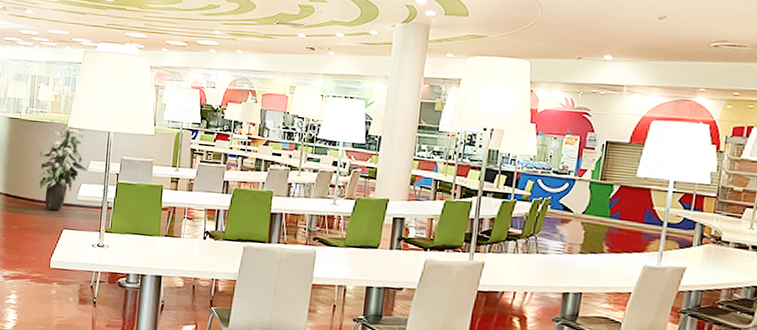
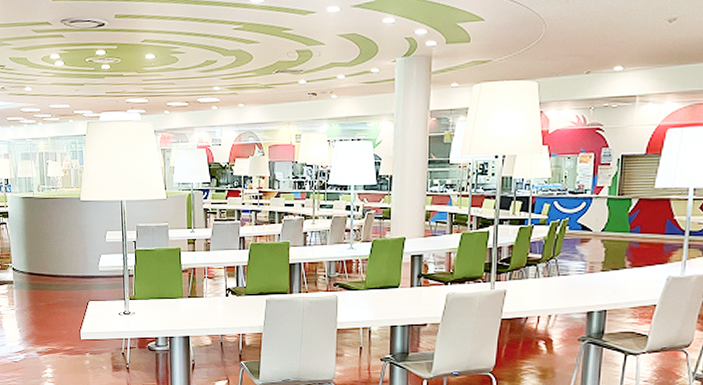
indoor plant: present [37,120,86,210] -> none [56,195,104,283]

